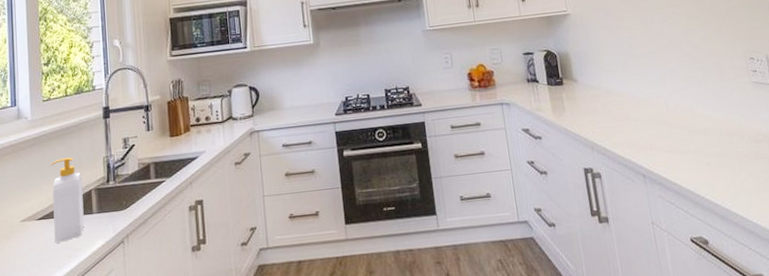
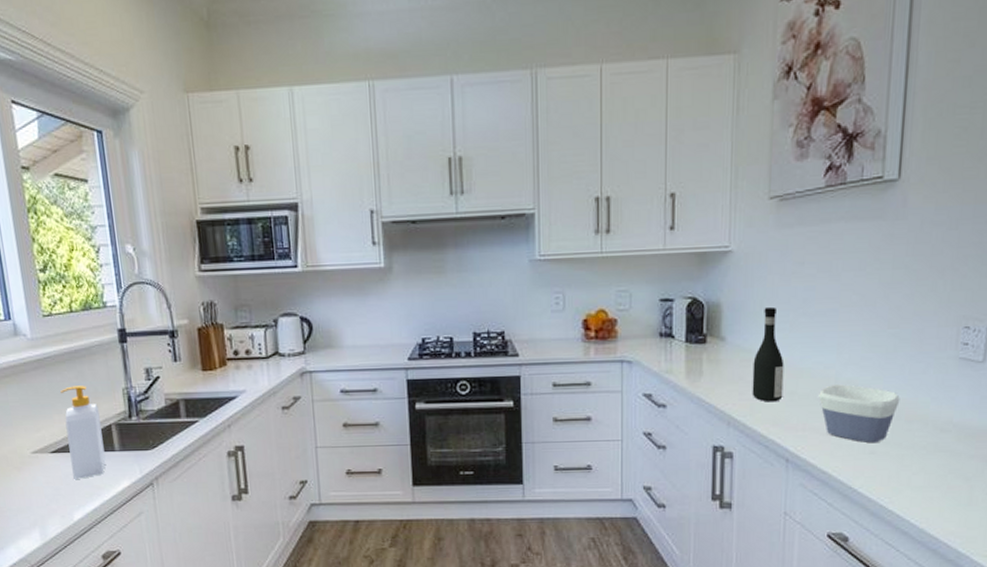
wine bottle: none [601,53,630,128] -> present [752,306,784,402]
bowl: none [656,109,719,156] -> present [819,384,900,444]

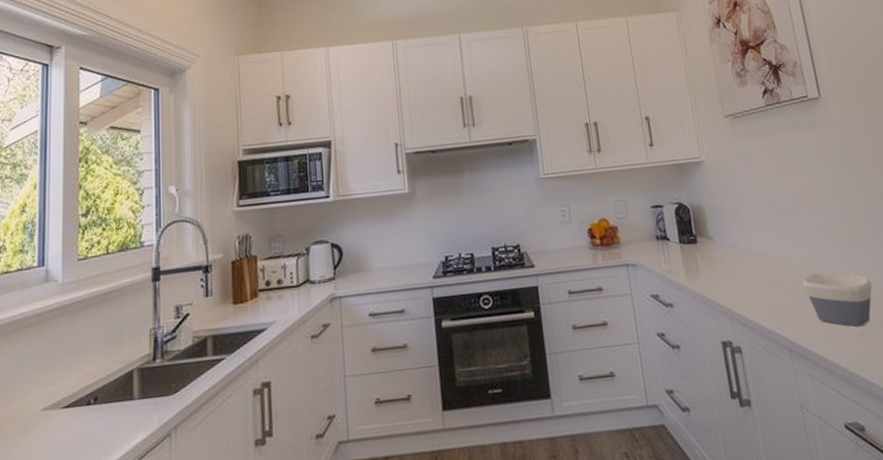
soap bottle: present [60,386,106,480] -> none [84,329,122,438]
wine bottle: present [752,306,784,402] -> none [740,206,773,294]

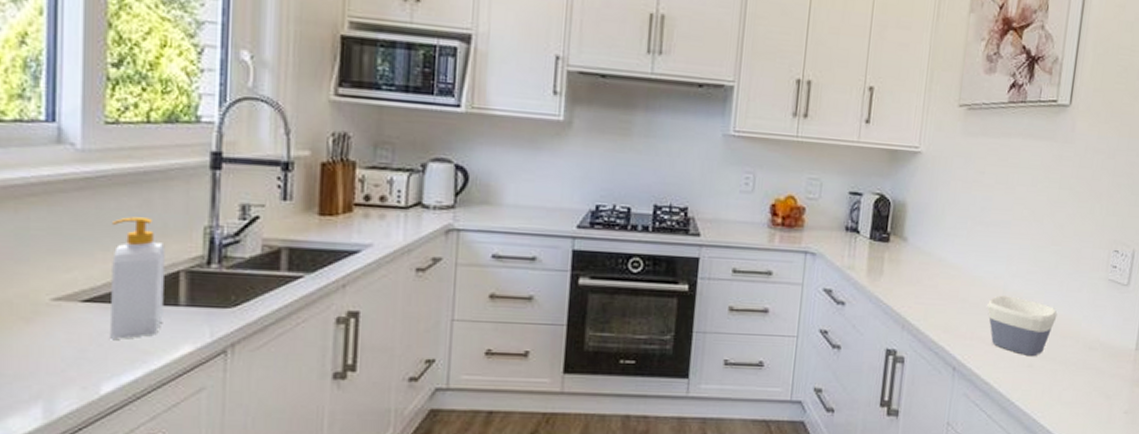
soap bottle: none [84,329,122,438] -> present [110,217,165,341]

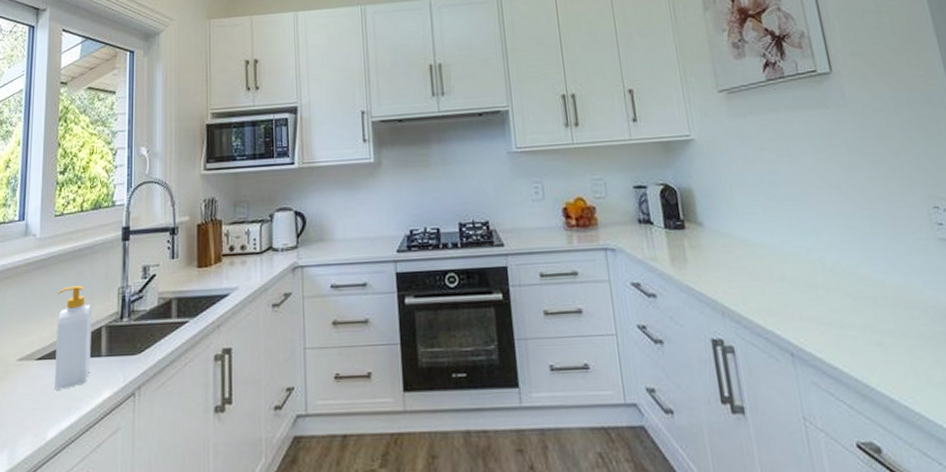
bowl: present [987,295,1057,357] -> none [808,269,893,334]

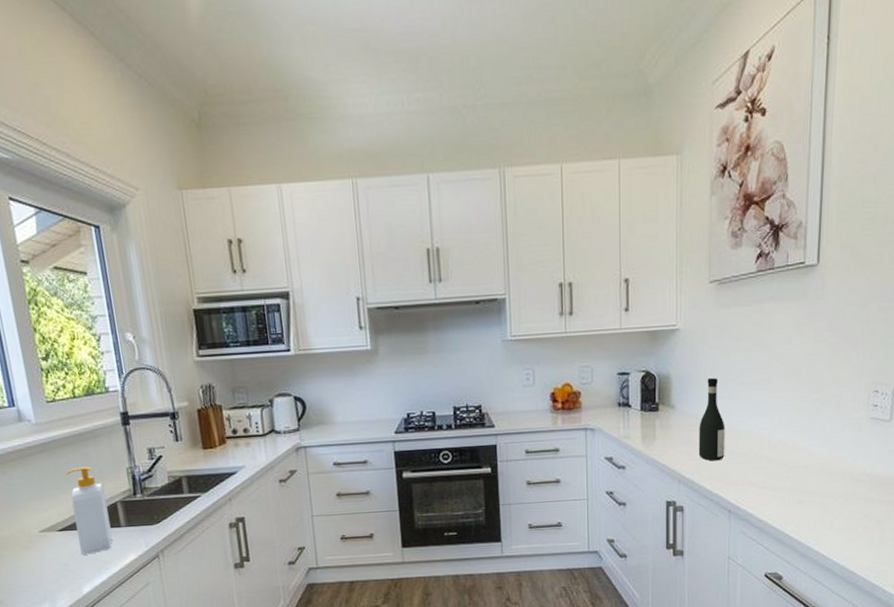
wine bottle: none [734,191,772,290] -> present [698,377,725,461]

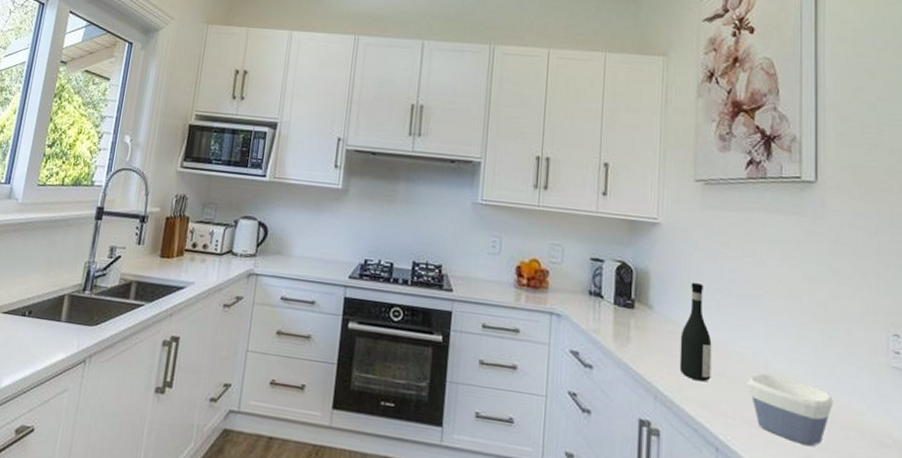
soap bottle: present [66,466,113,556] -> none [15,252,59,345]
bowl: none [755,443,823,494] -> present [748,373,833,447]

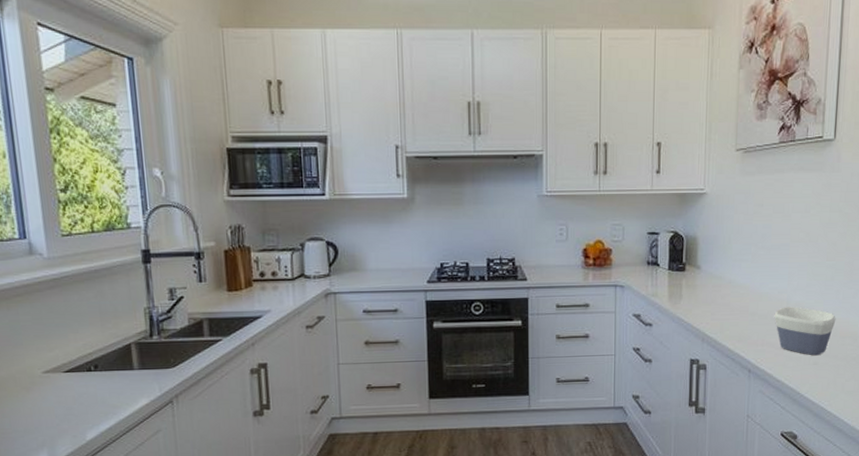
wine bottle: present [679,282,712,382] -> none [722,241,747,322]

